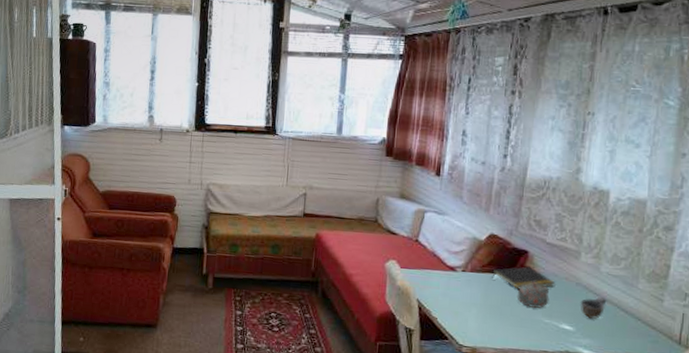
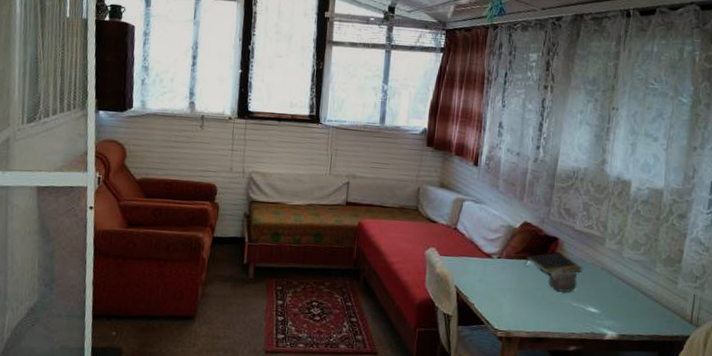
cup: present [580,296,607,319] -> none [604,280,628,301]

